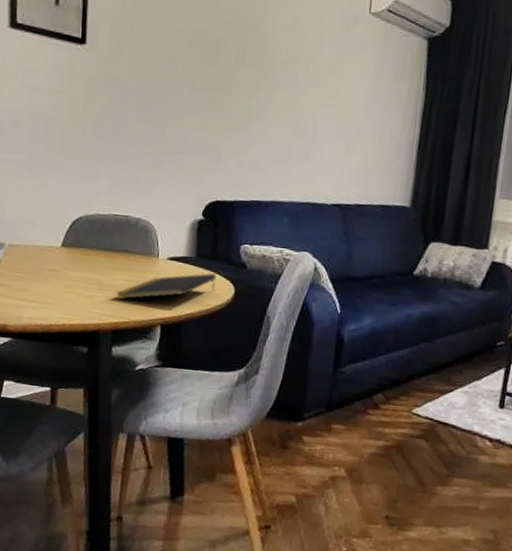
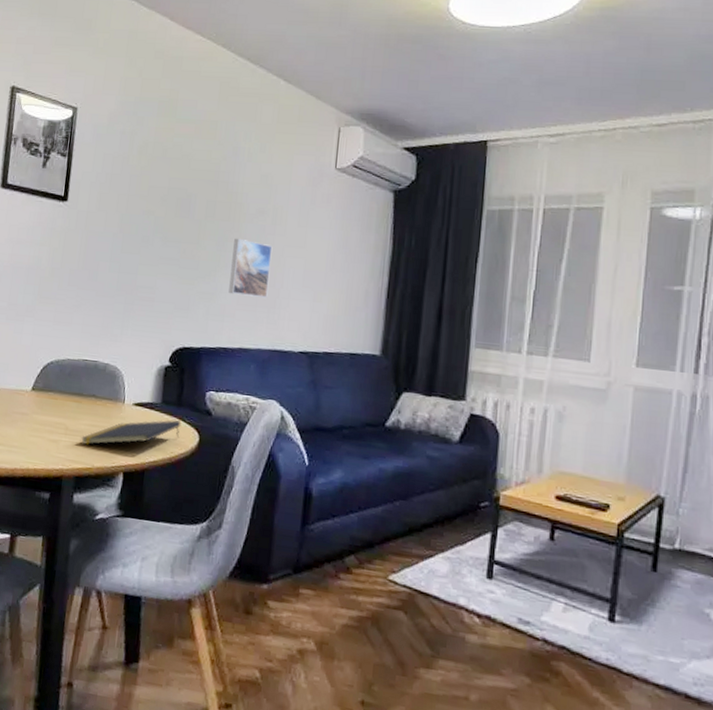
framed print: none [261,87,306,150] -> present [228,238,273,298]

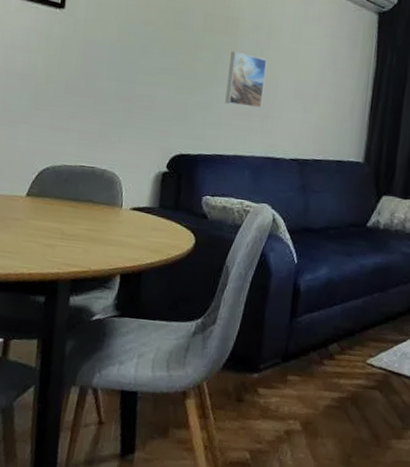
notepad: present [80,419,181,445] -> none [77,223,178,249]

